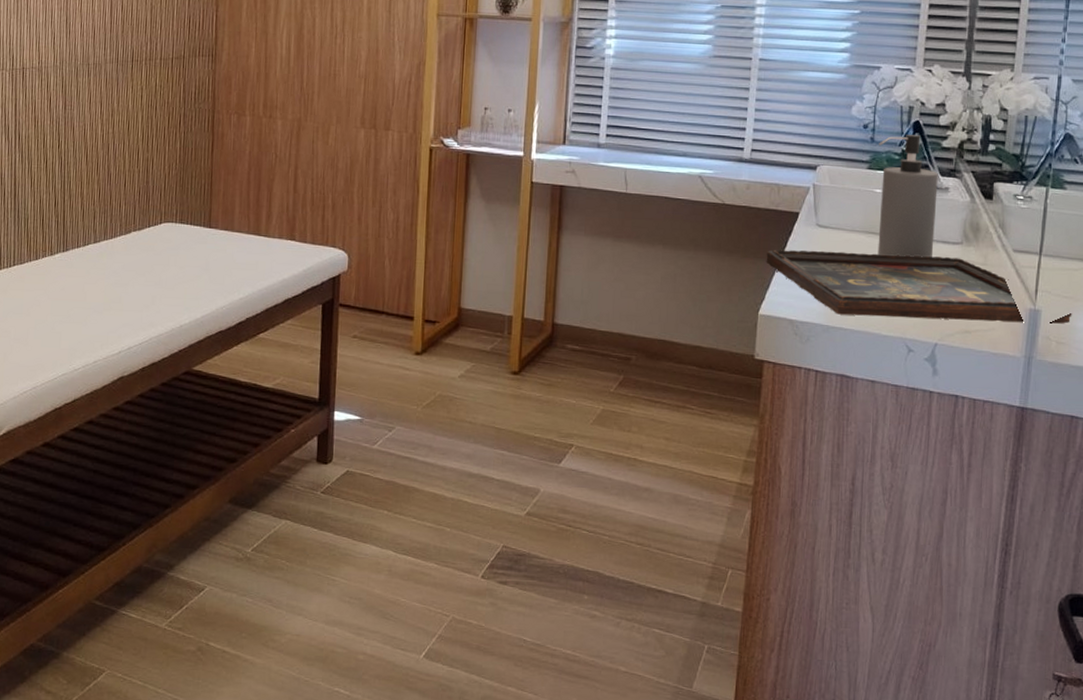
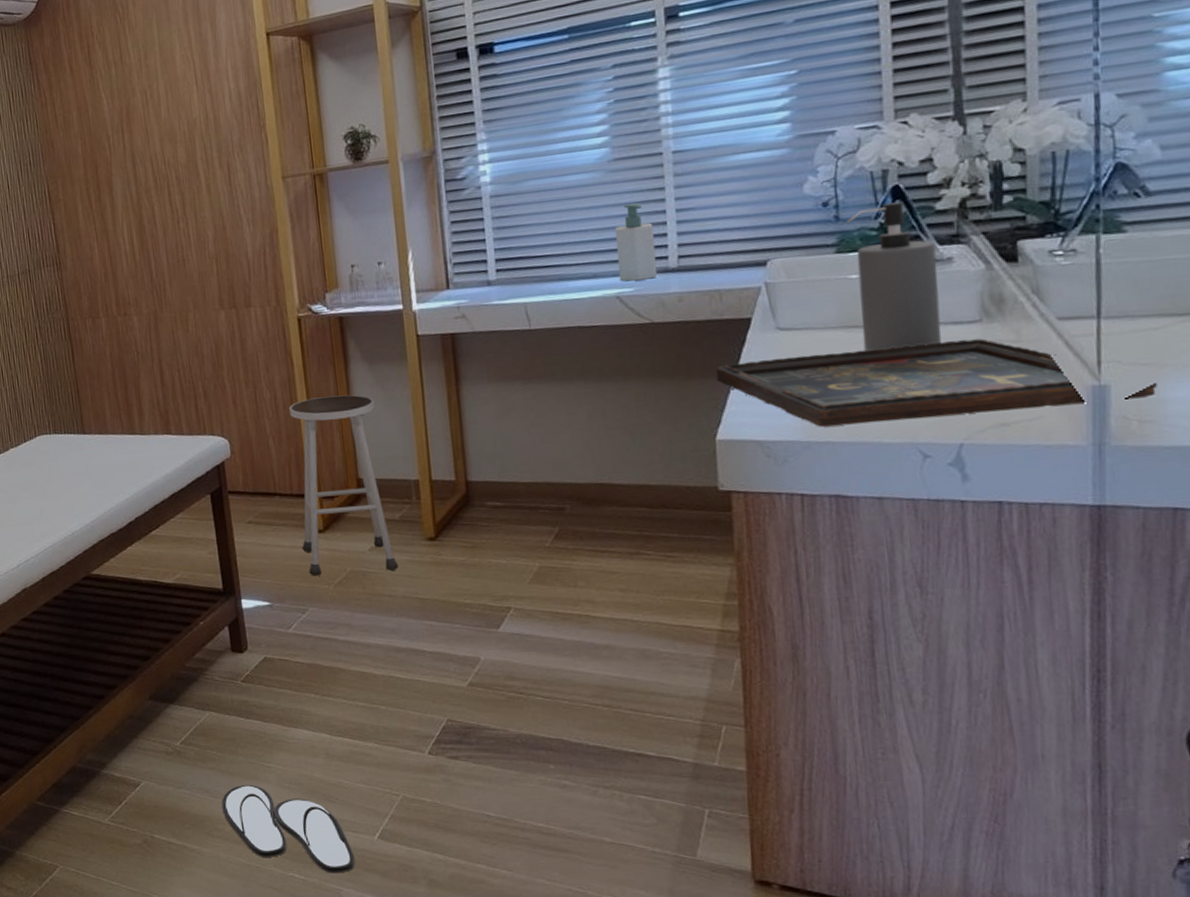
slippers: none [281,597,400,691] -> present [221,785,356,873]
stool: none [399,225,485,399] -> present [288,394,399,576]
soap bottle: none [703,97,736,165] -> present [615,203,658,282]

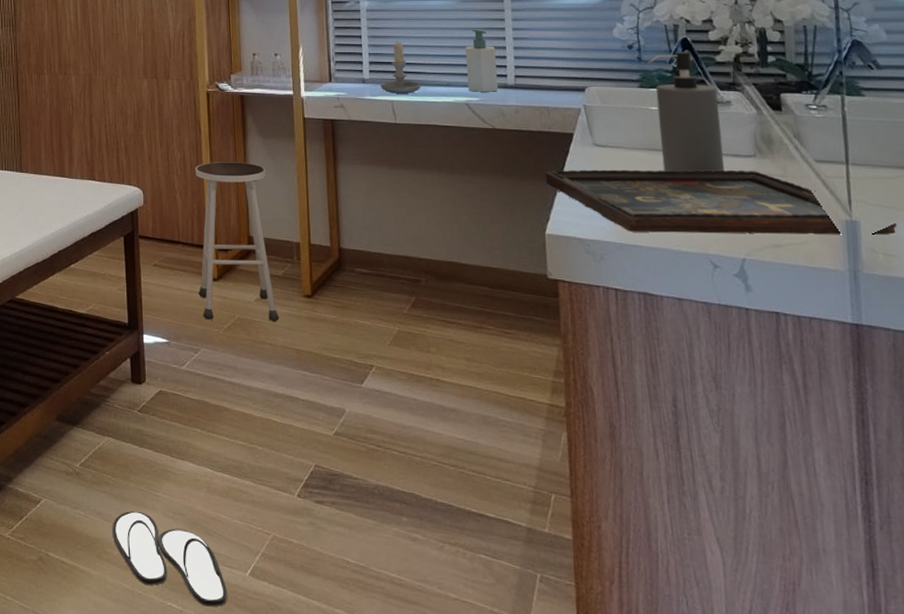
candle: none [510,229,561,294] -> present [380,40,421,93]

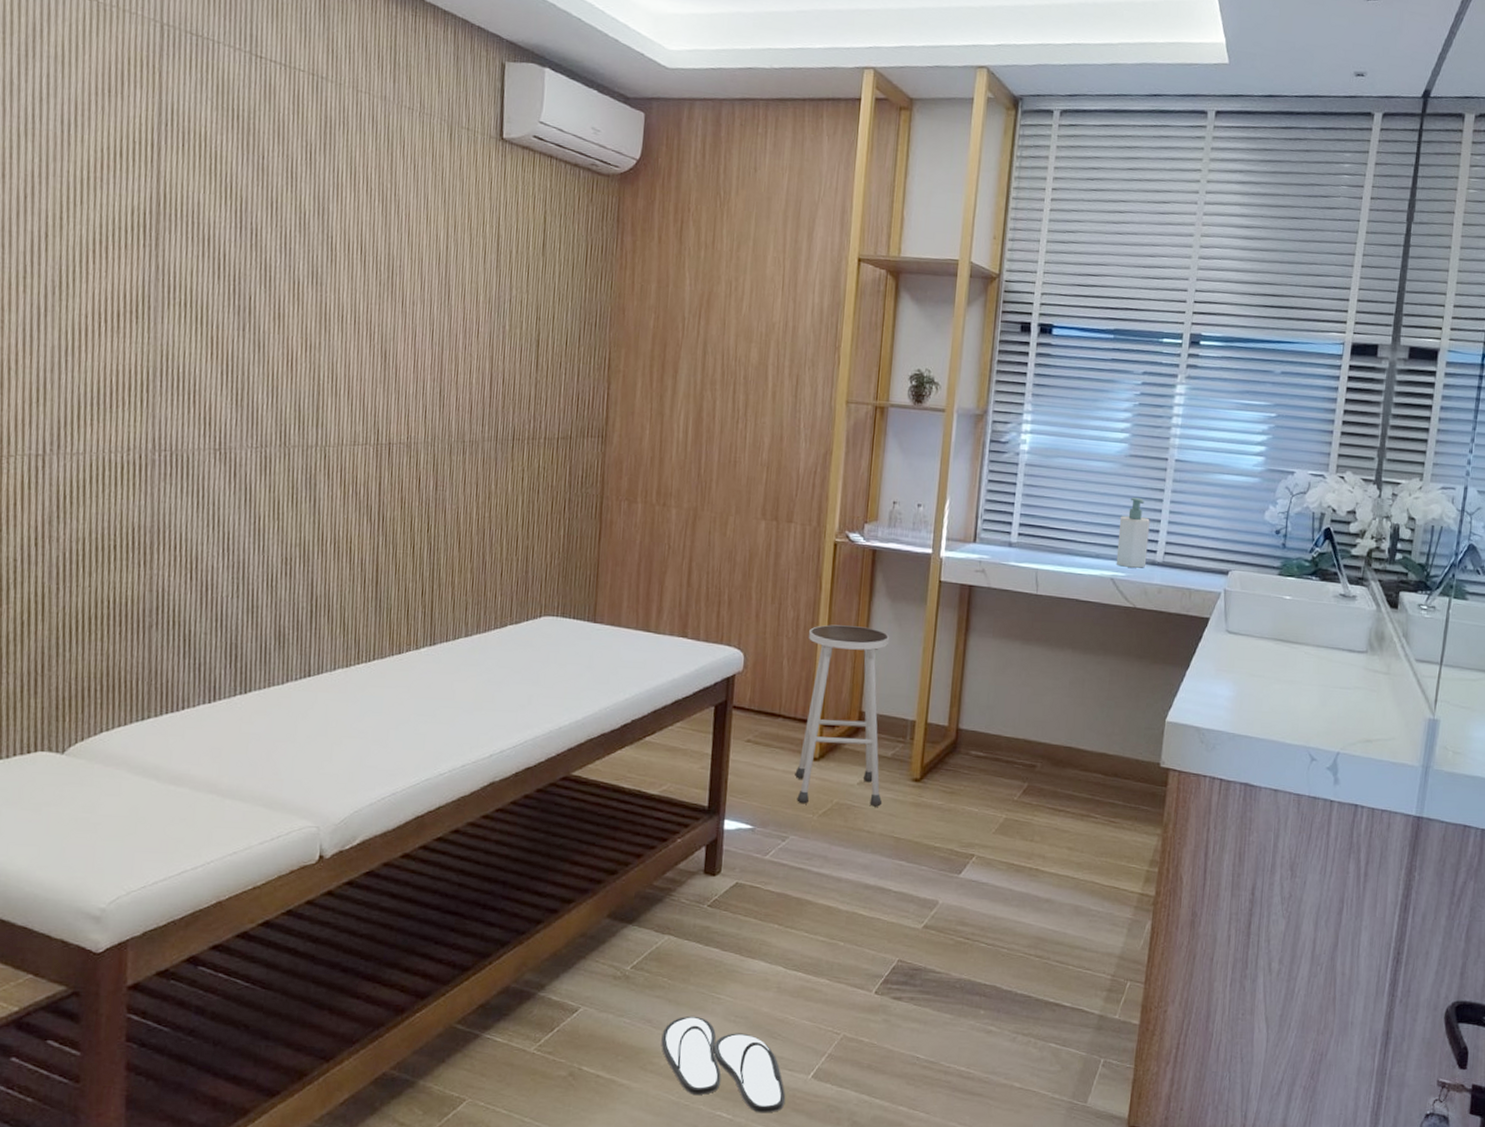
candle: present [380,40,421,93] -> none [1027,502,1070,563]
decorative tray: present [545,169,897,235] -> none [1175,655,1469,734]
soap dispenser: present [647,52,725,172] -> none [1285,541,1347,666]

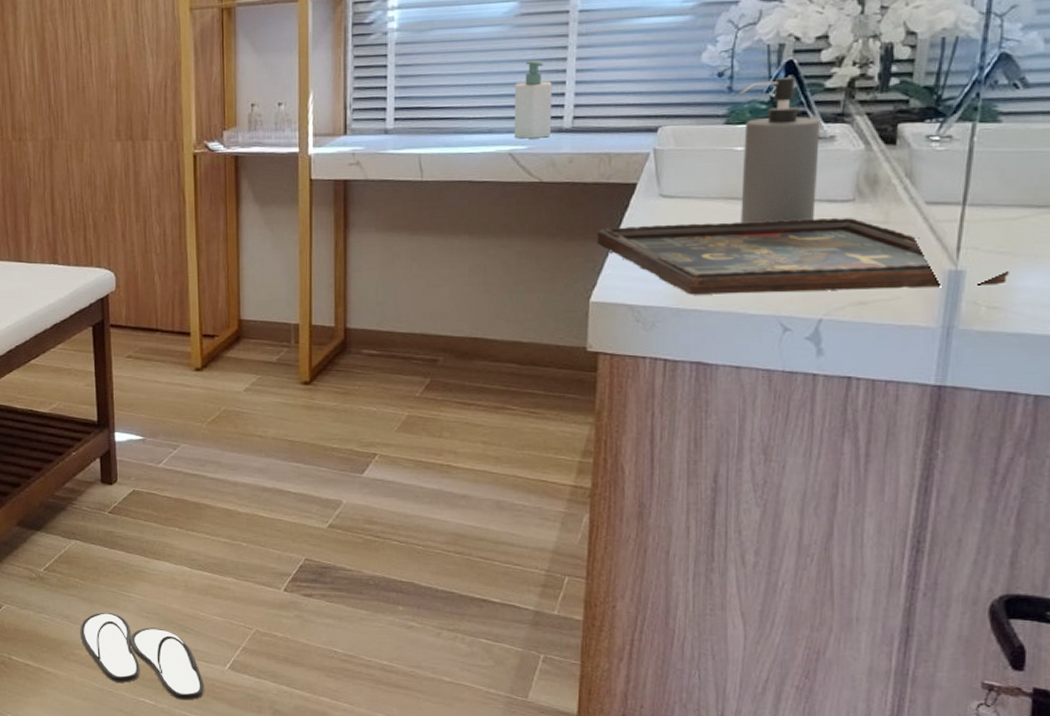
stool: present [795,624,890,807] -> none [177,235,272,413]
decorative tray: none [1175,655,1469,734] -> present [597,218,1009,295]
soap dispenser: none [1285,541,1347,666] -> present [739,77,820,224]

